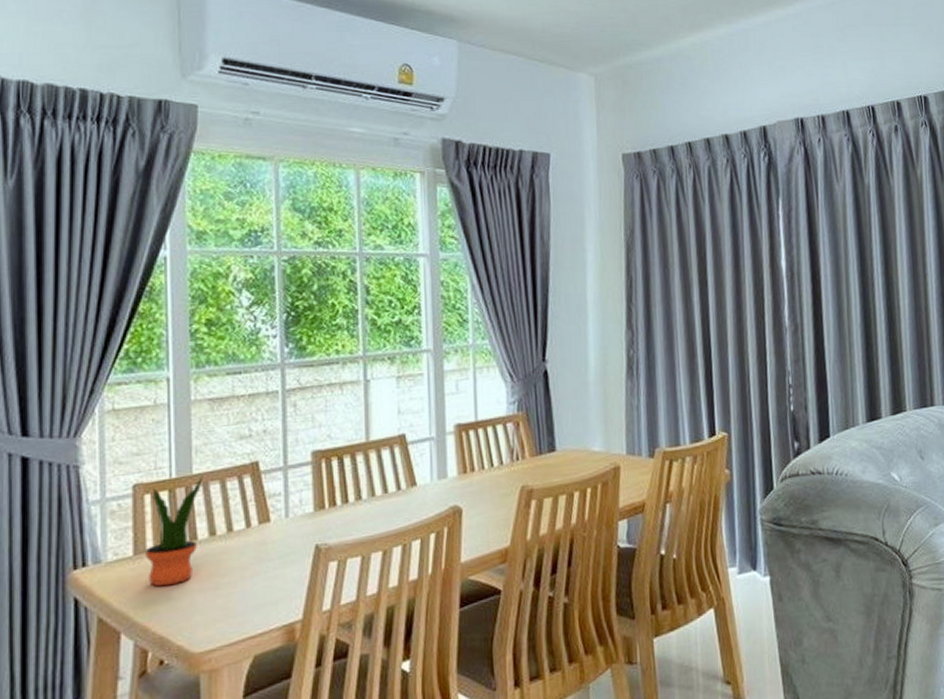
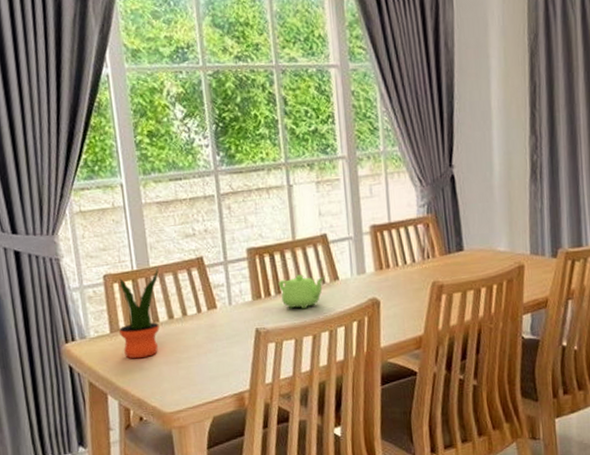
teapot: none [346,480,400,521] -> present [278,275,324,310]

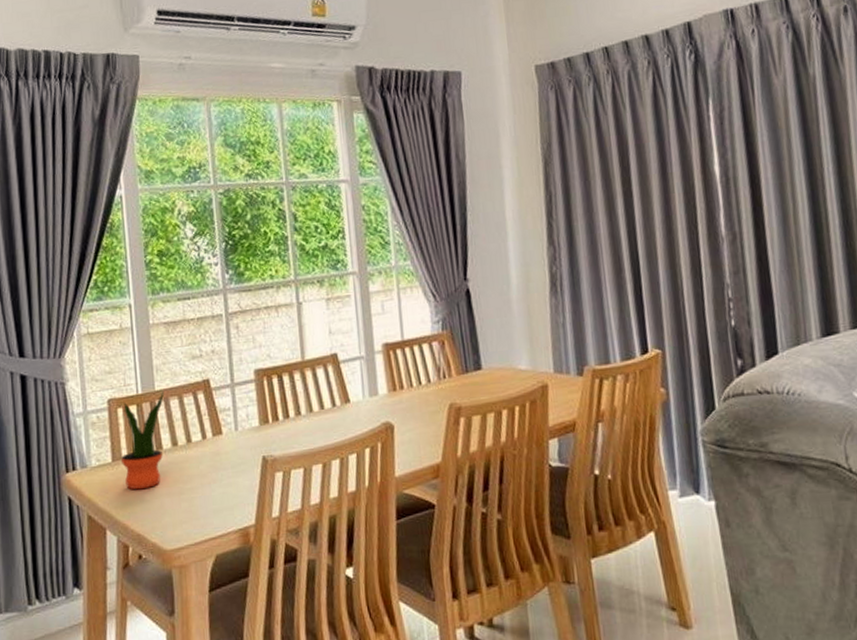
teapot: present [278,275,324,310] -> none [286,397,335,435]

